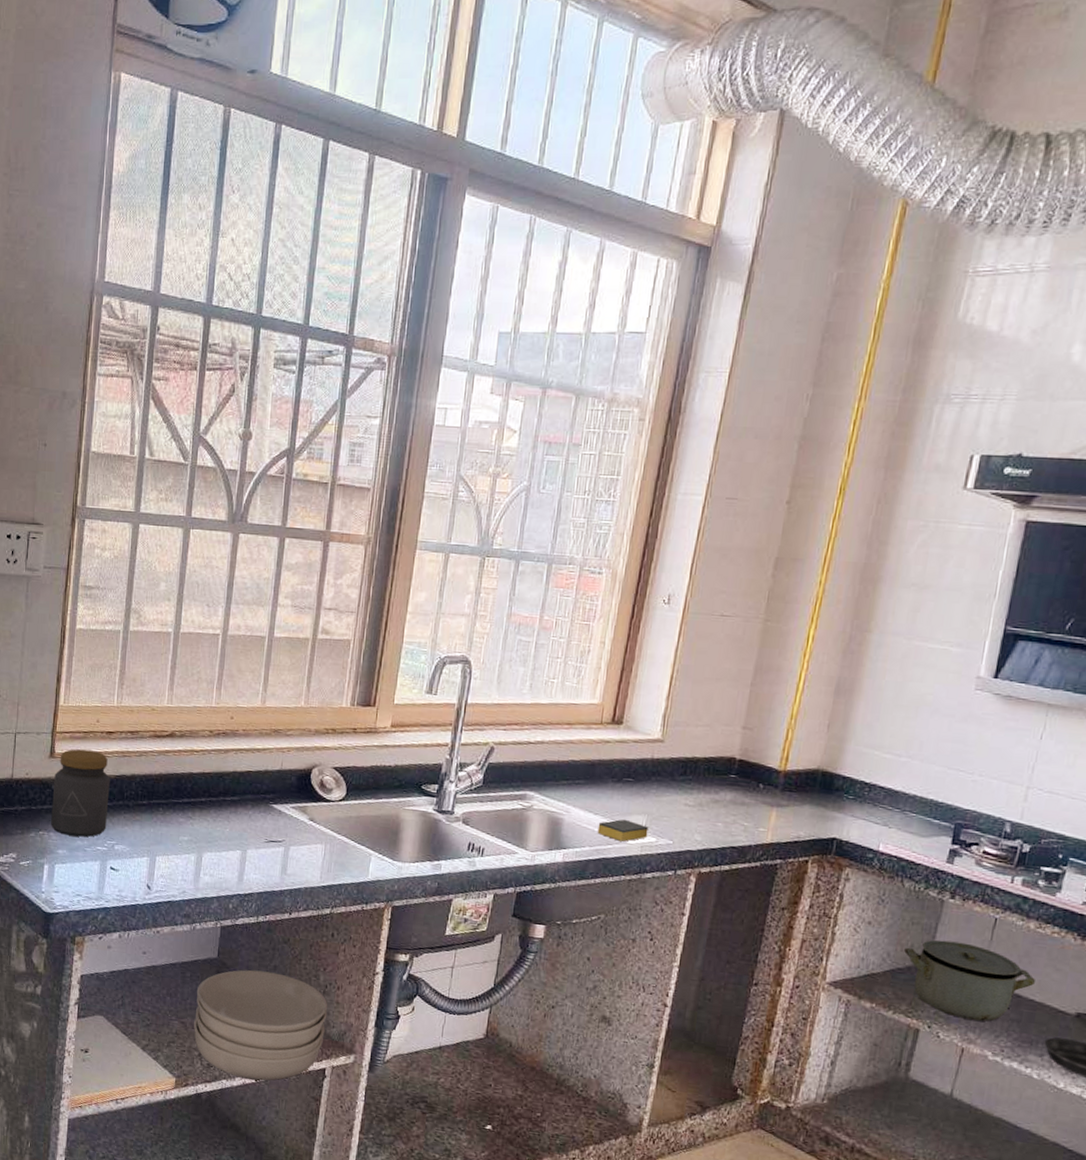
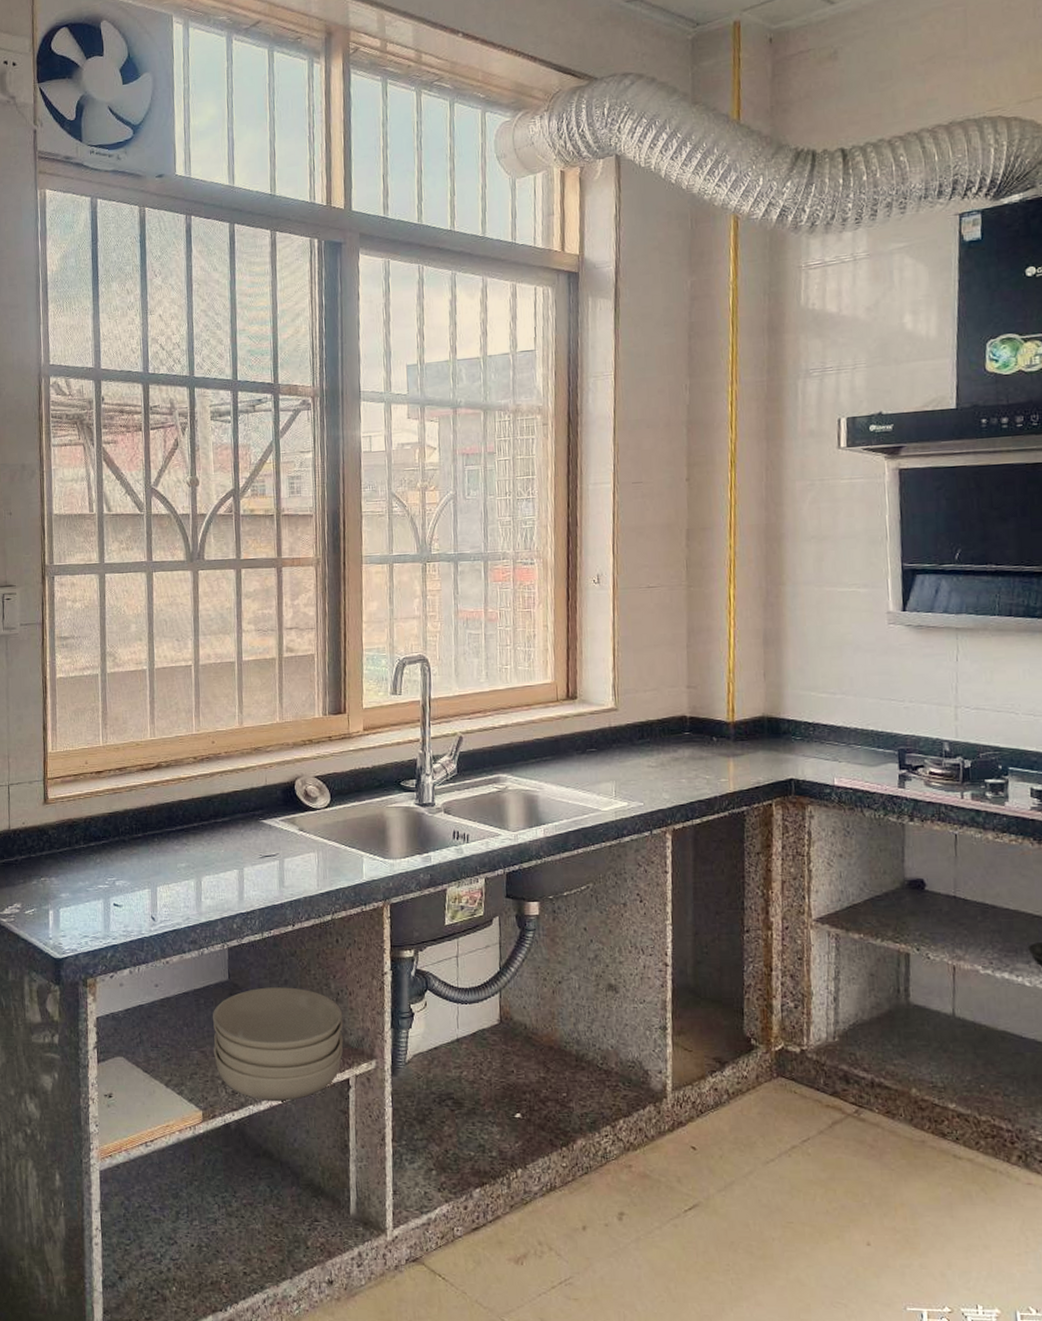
jar: present [51,749,110,837] -> none [50,792,106,878]
sponge: present [597,819,649,842] -> none [571,788,619,810]
cooking pot: present [904,939,1036,1022] -> none [879,862,1007,936]

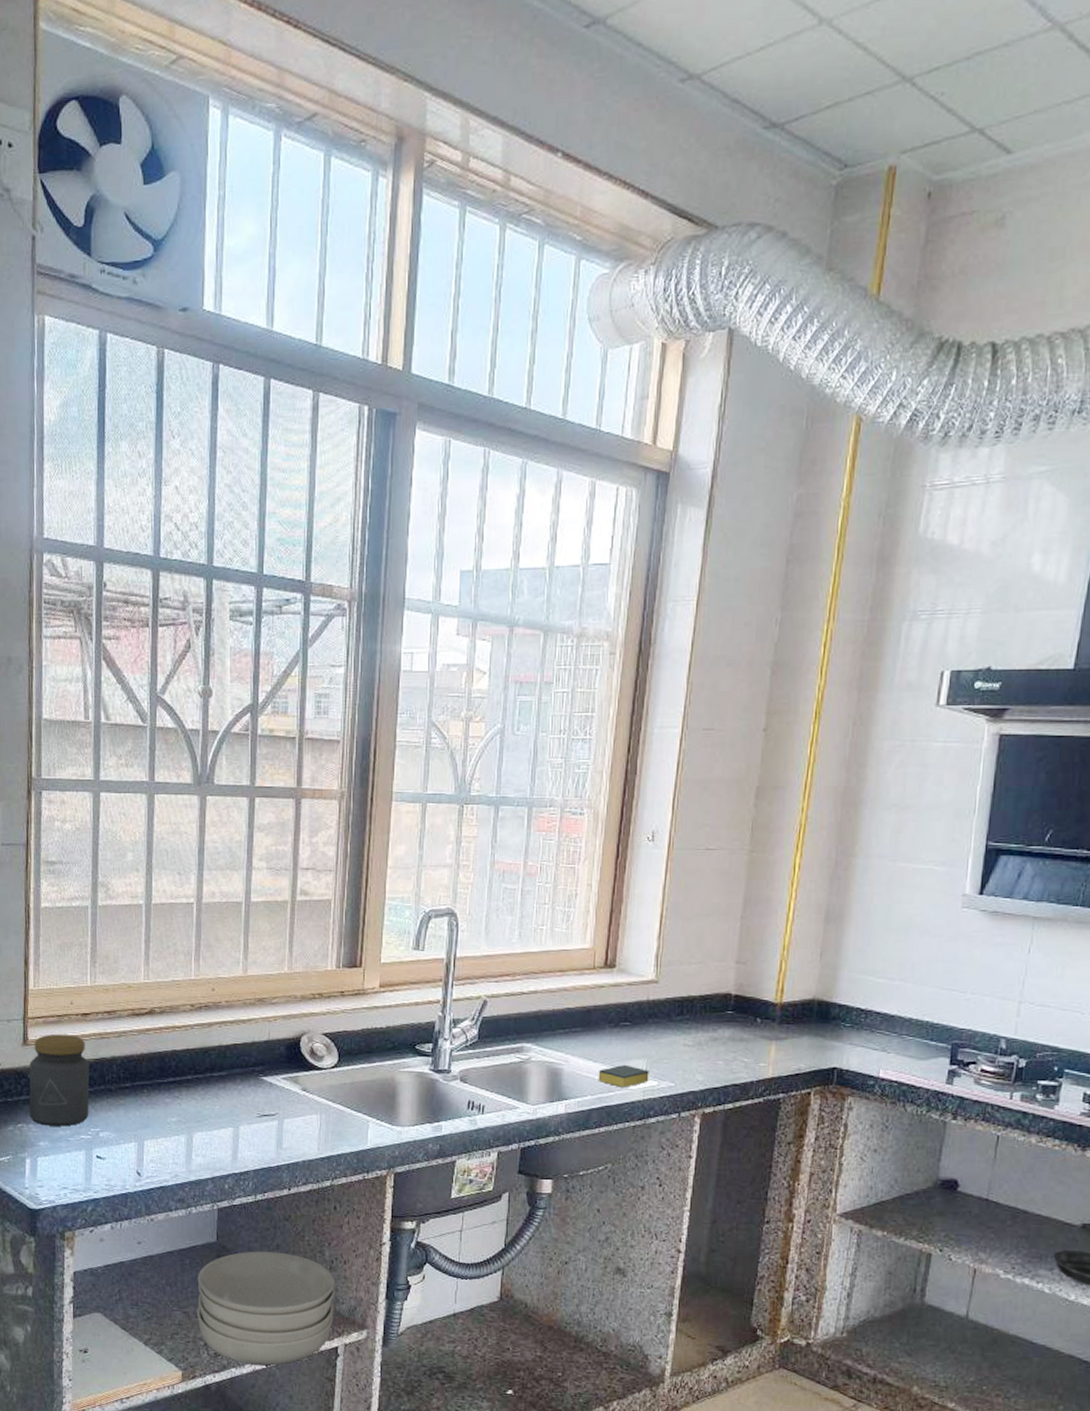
jar: none [50,792,106,878] -> present [29,1034,90,1127]
sponge: none [571,788,619,810] -> present [598,1064,649,1087]

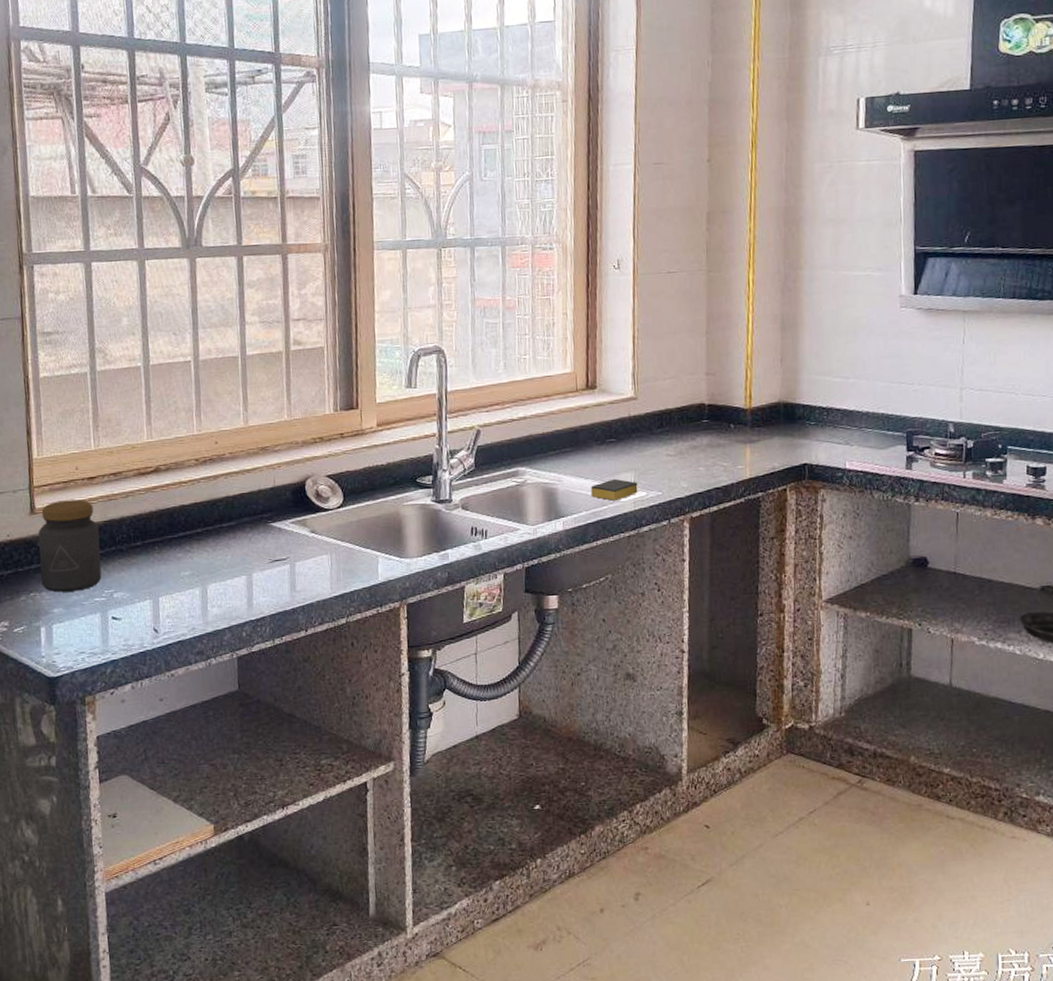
bowl: present [197,1251,336,1367] -> none [221,693,360,811]

